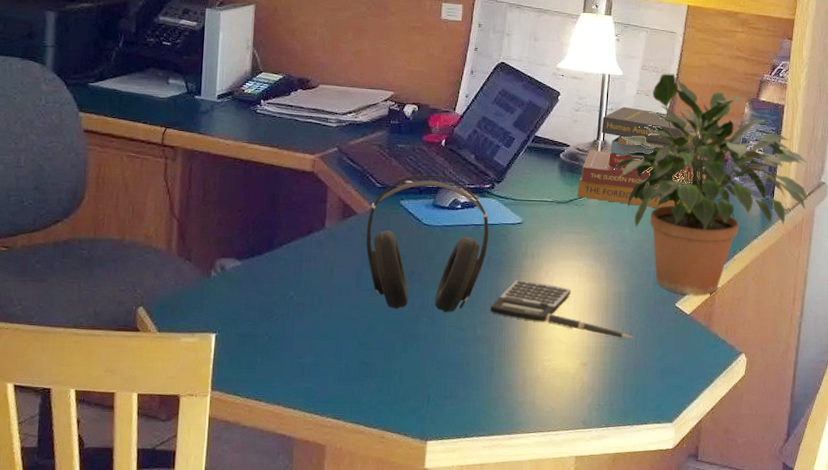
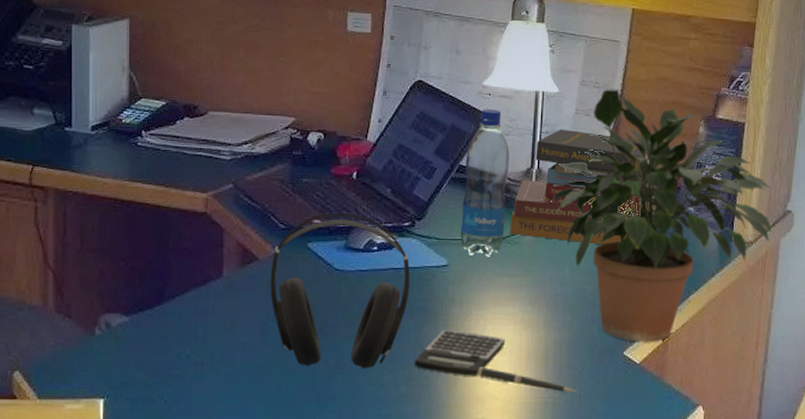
bottle: none [534,88,579,217] -> present [460,109,510,257]

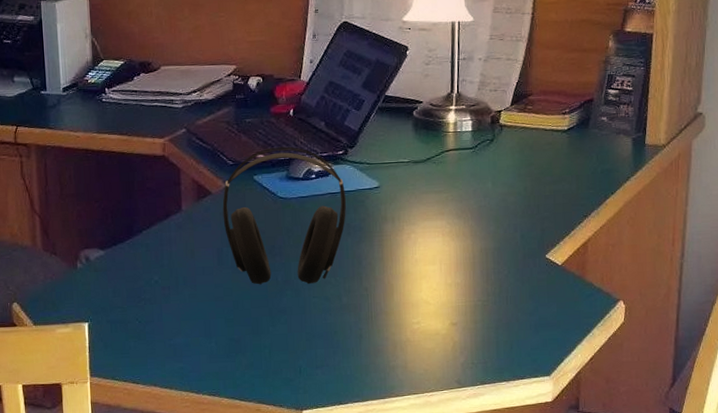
calculator: present [415,330,506,376] -> none [354,245,436,285]
bottle: present [460,109,510,257] -> none [389,42,431,177]
pen: present [478,366,578,393] -> none [412,276,505,295]
books: present [510,129,656,245] -> none [434,54,571,159]
potted plant: present [551,89,773,342] -> none [471,13,684,245]

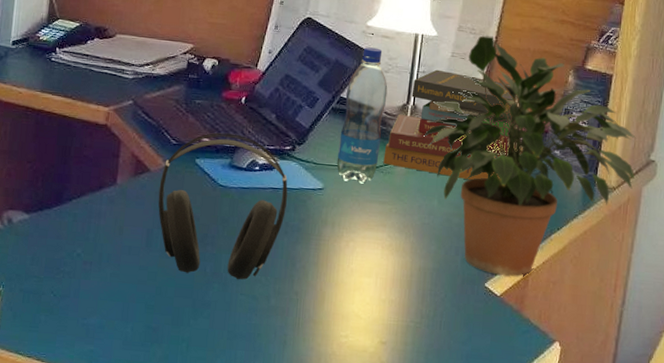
bottle: none [389,42,431,177] -> present [336,47,388,184]
books: none [434,54,571,159] -> present [383,69,524,181]
potted plant: none [471,13,684,245] -> present [424,35,636,276]

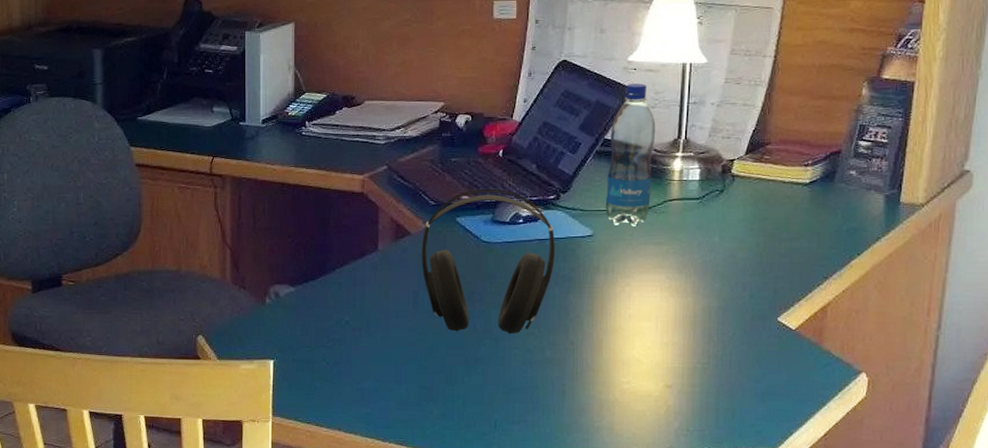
books: present [383,69,524,181] -> none [656,98,814,212]
potted plant: present [424,35,636,276] -> none [699,56,947,308]

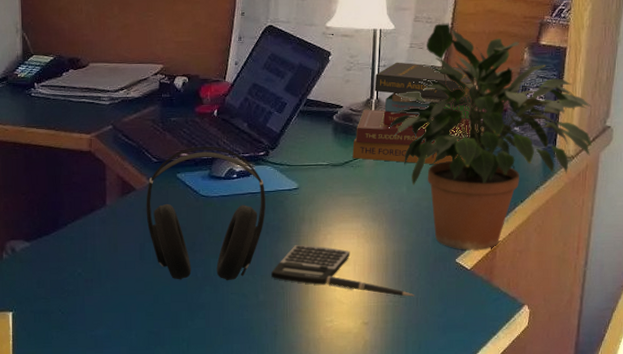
calculator: none [560,297,652,342] -> present [271,245,350,285]
bottle: present [605,83,656,226] -> none [309,47,351,180]
pen: none [624,332,728,358] -> present [327,276,415,297]
books: none [656,98,814,212] -> present [352,62,485,165]
potted plant: none [699,56,947,308] -> present [389,23,593,250]

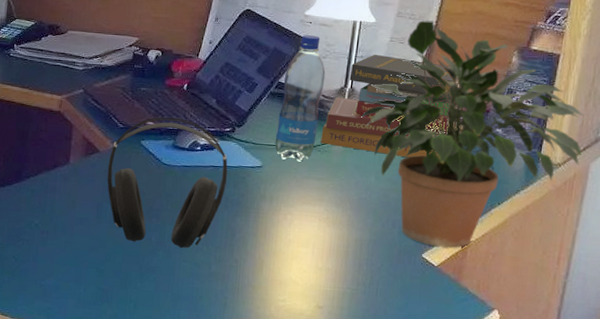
calculator: present [271,245,350,285] -> none [226,221,310,263]
bottle: none [309,47,351,180] -> present [275,35,326,162]
pen: present [327,276,415,297] -> none [282,255,375,287]

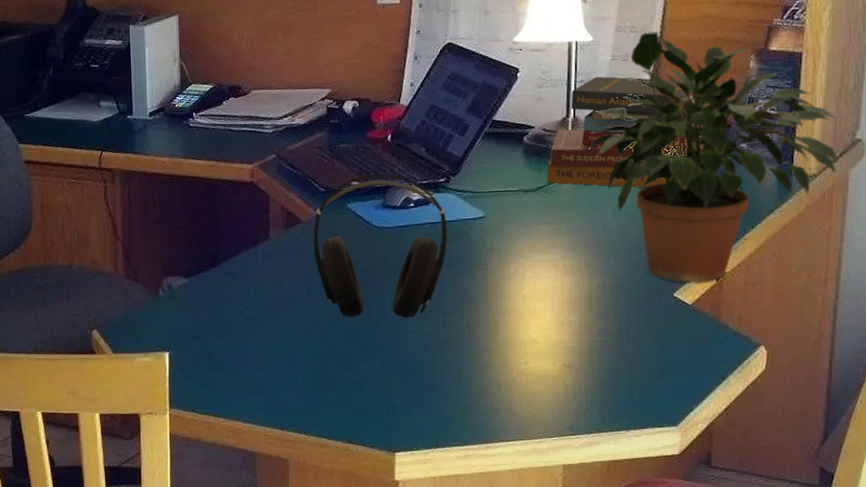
bottle: present [275,35,326,162] -> none [496,63,544,207]

